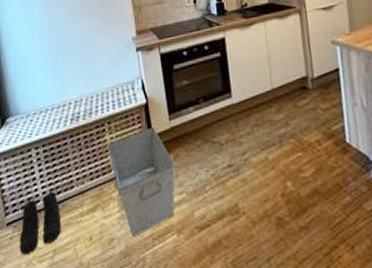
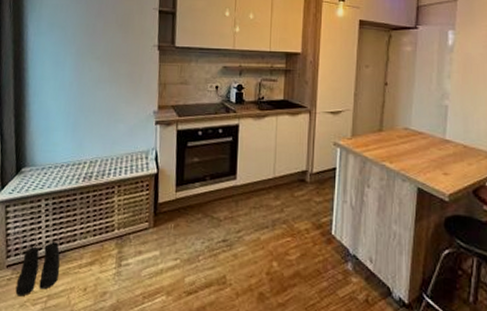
storage bin: present [108,127,175,237] -> none [114,195,174,293]

